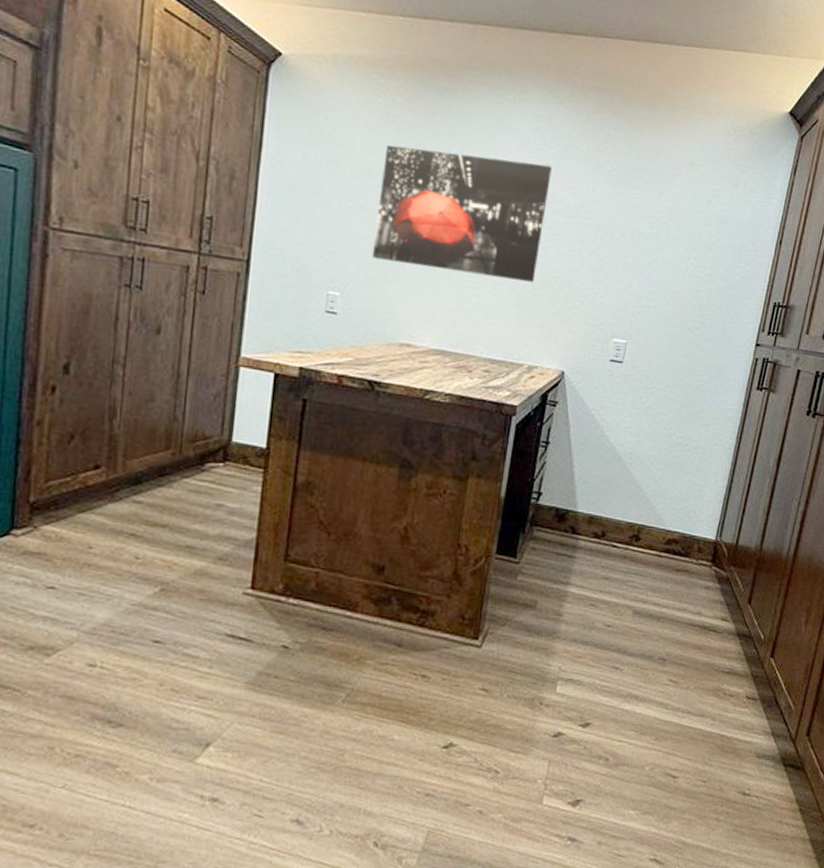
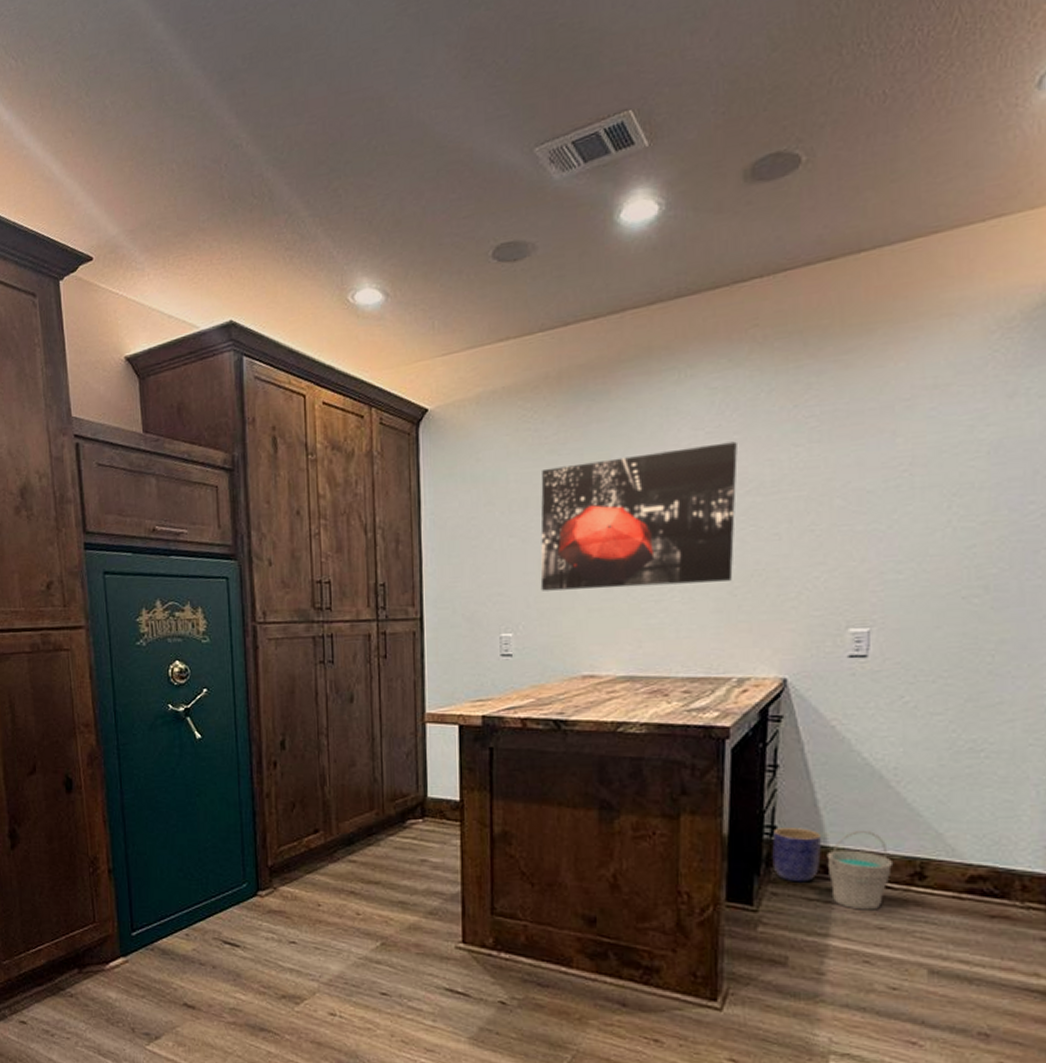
planter: none [535,494,573,540] -> present [772,828,821,883]
bucket: none [574,500,621,564] -> present [827,831,894,910]

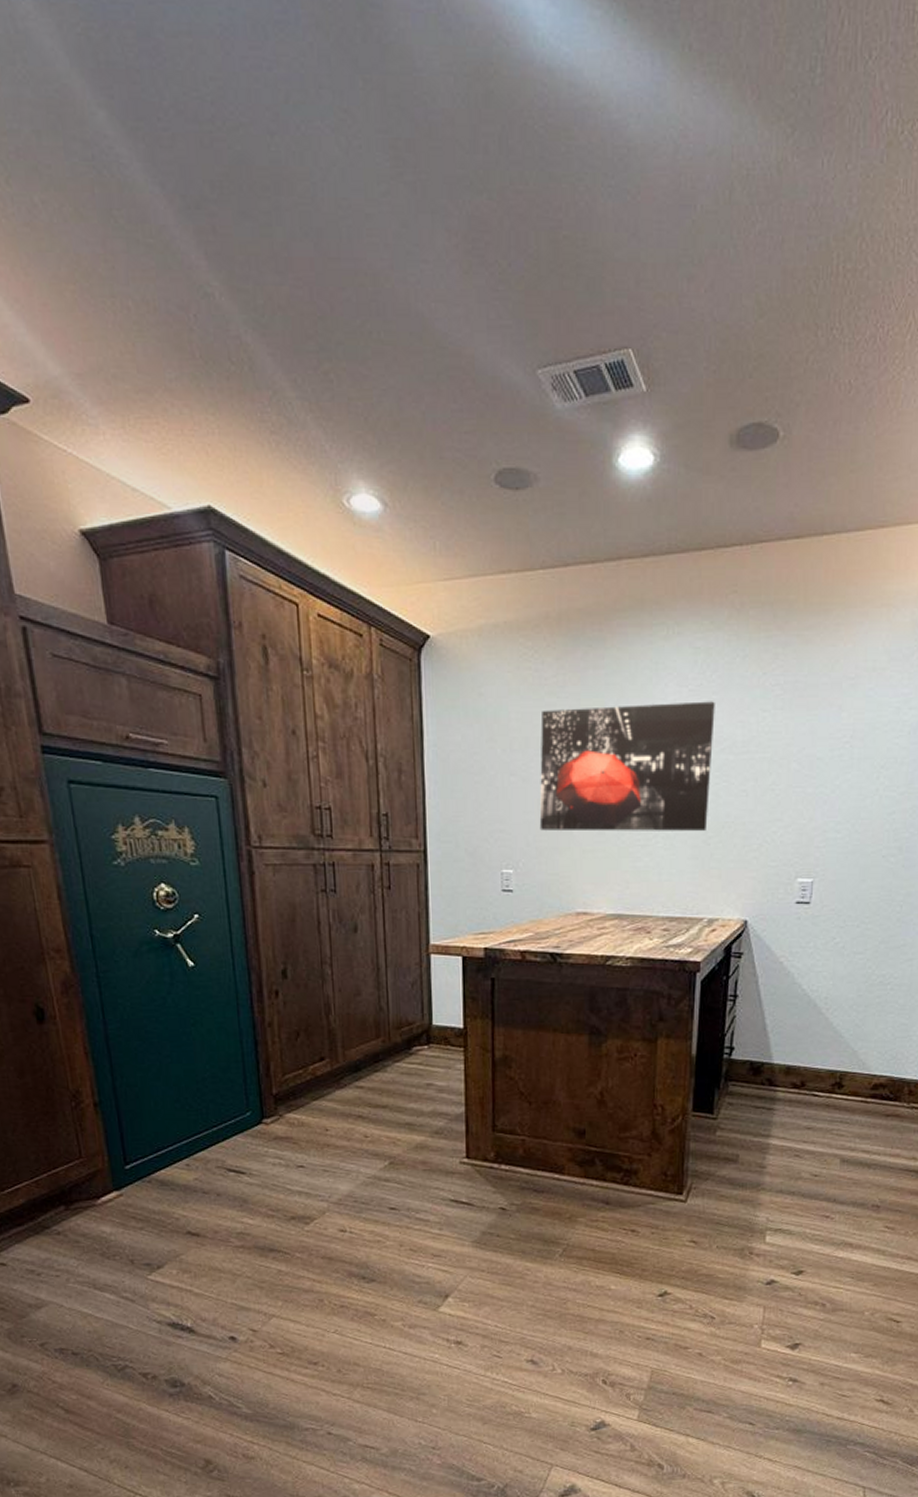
planter: present [772,828,821,883] -> none [730,1048,768,1094]
bucket: present [827,831,894,910] -> none [771,1050,821,1115]

